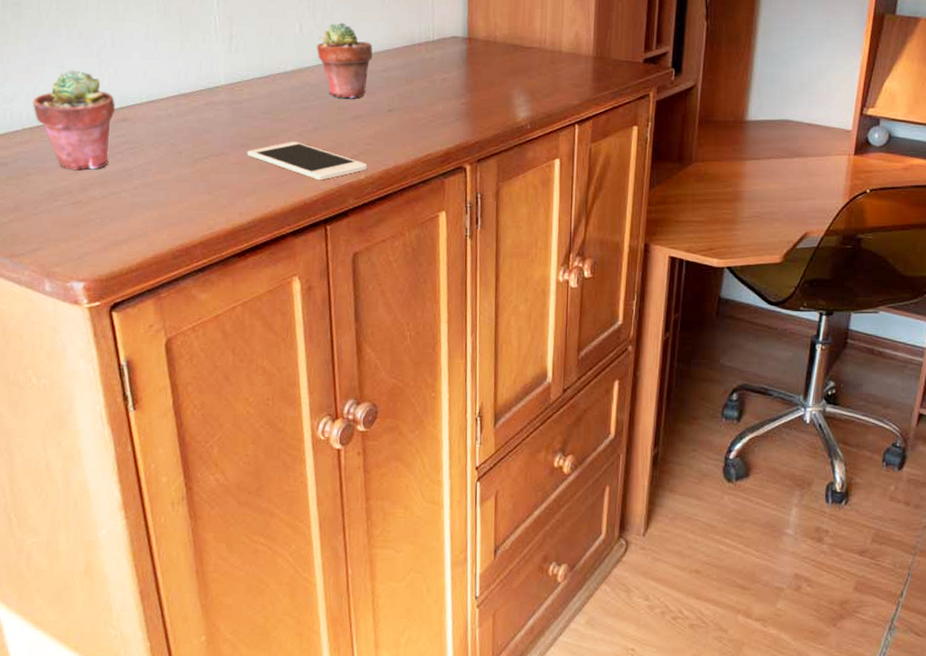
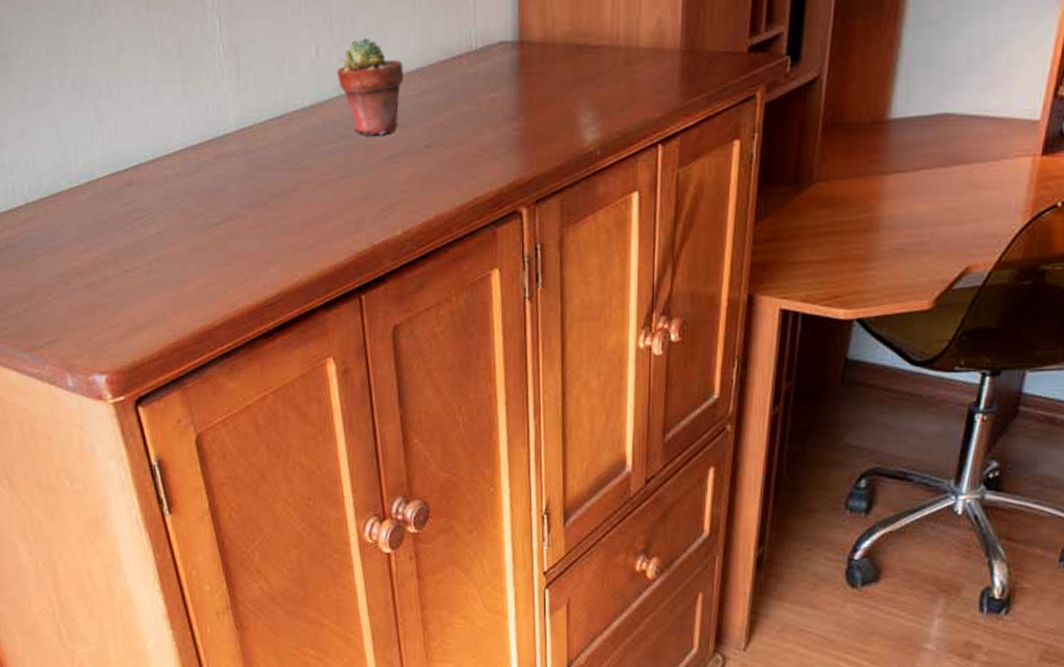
potted succulent: present [32,69,116,170] -> none [32,127,120,248]
cell phone: present [247,141,368,181] -> none [266,194,405,241]

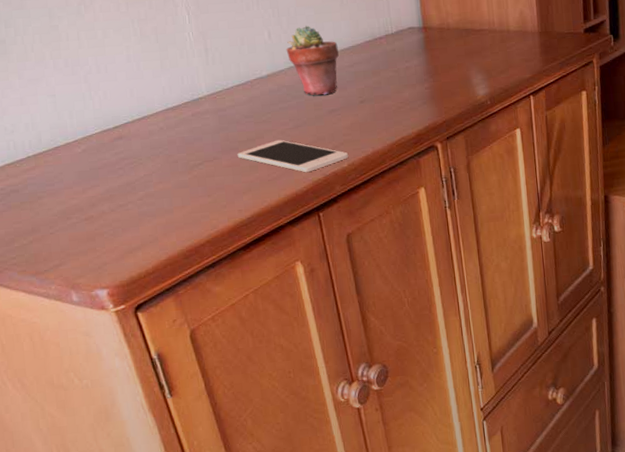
cell phone: none [266,194,405,241] -> present [237,139,349,173]

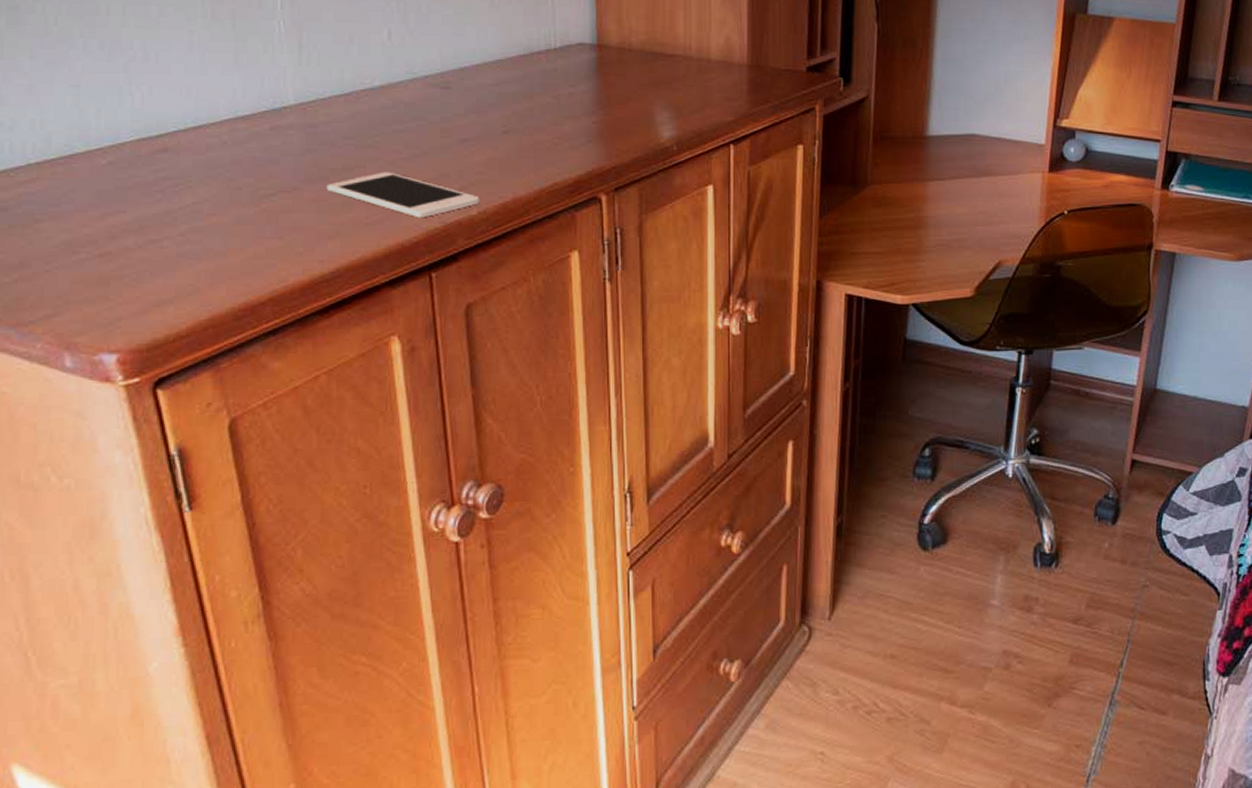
potted succulent: present [286,26,339,96] -> none [410,28,481,119]

